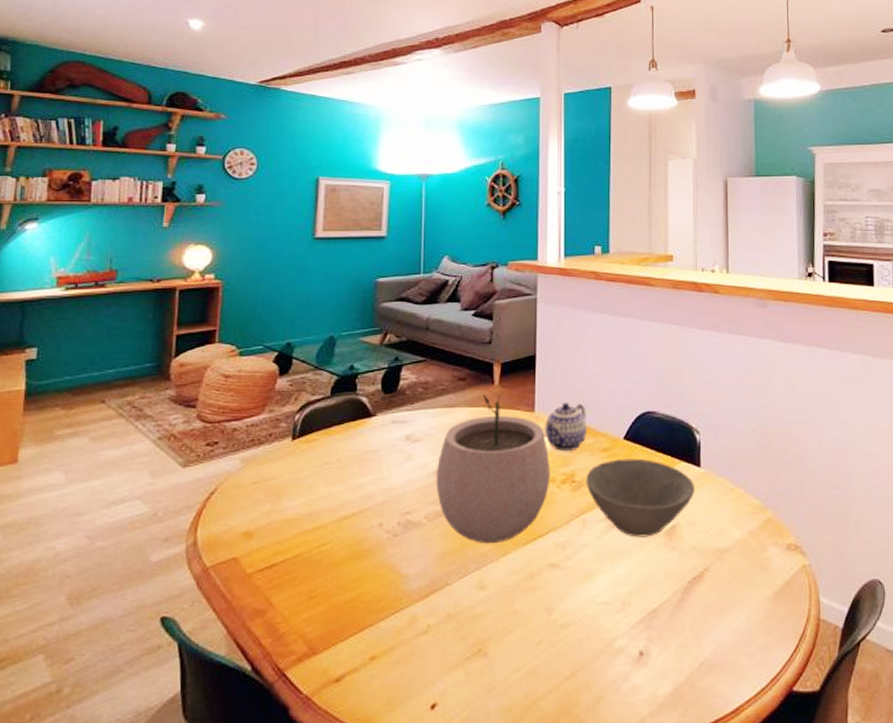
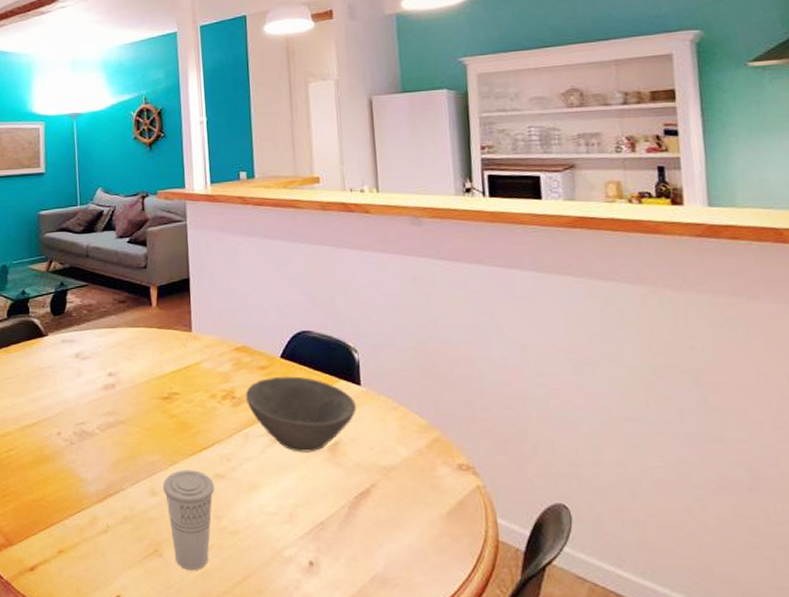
plant pot: present [436,391,550,544] -> none [104,313,211,454]
cup: none [493,560,548,670] -> present [163,470,215,571]
teapot: present [545,402,588,451] -> none [202,322,244,368]

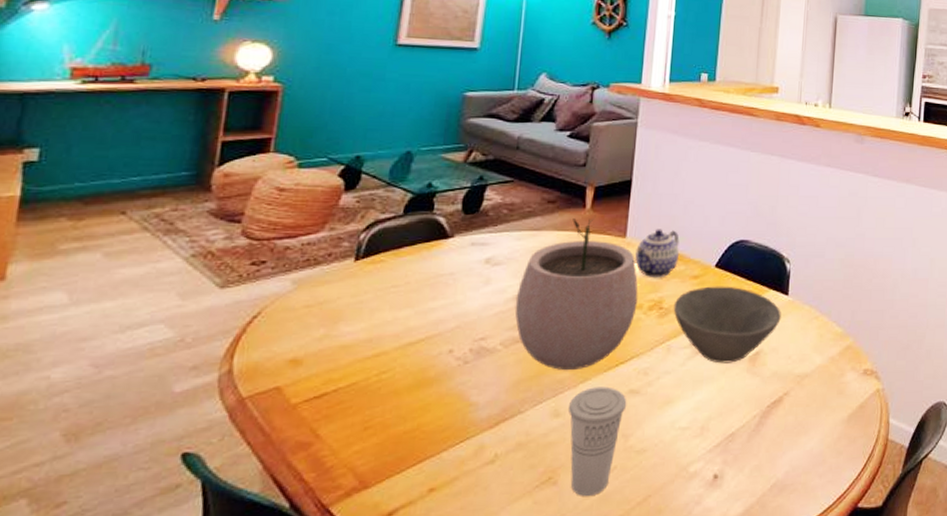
plant pot: none [104,313,211,454] -> present [514,216,638,371]
teapot: none [202,322,244,368] -> present [635,229,680,277]

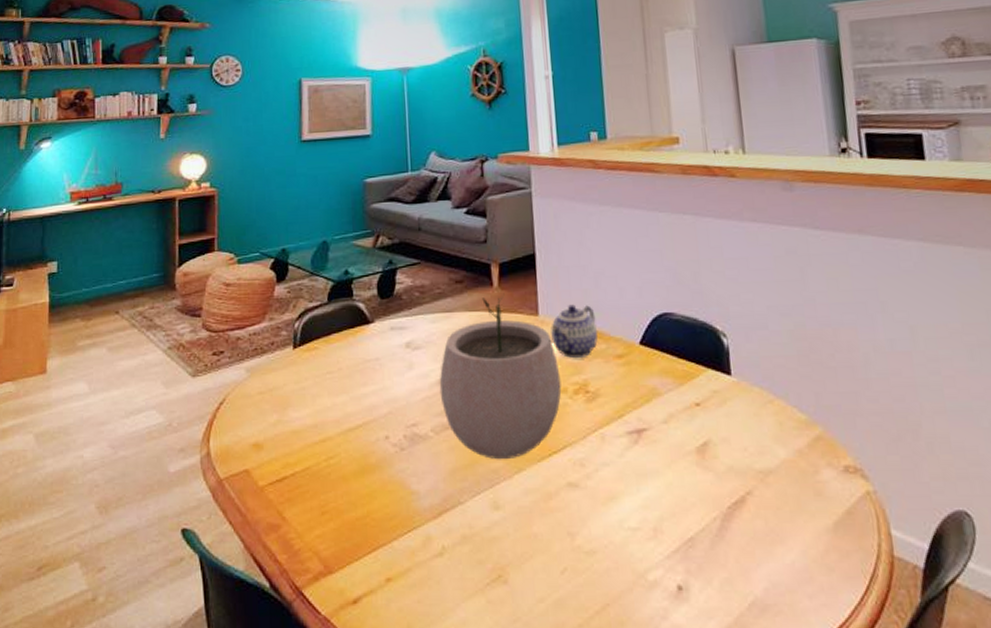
cup: present [569,386,627,497] -> none [507,478,568,600]
bowl: present [673,286,781,364] -> none [600,365,727,455]

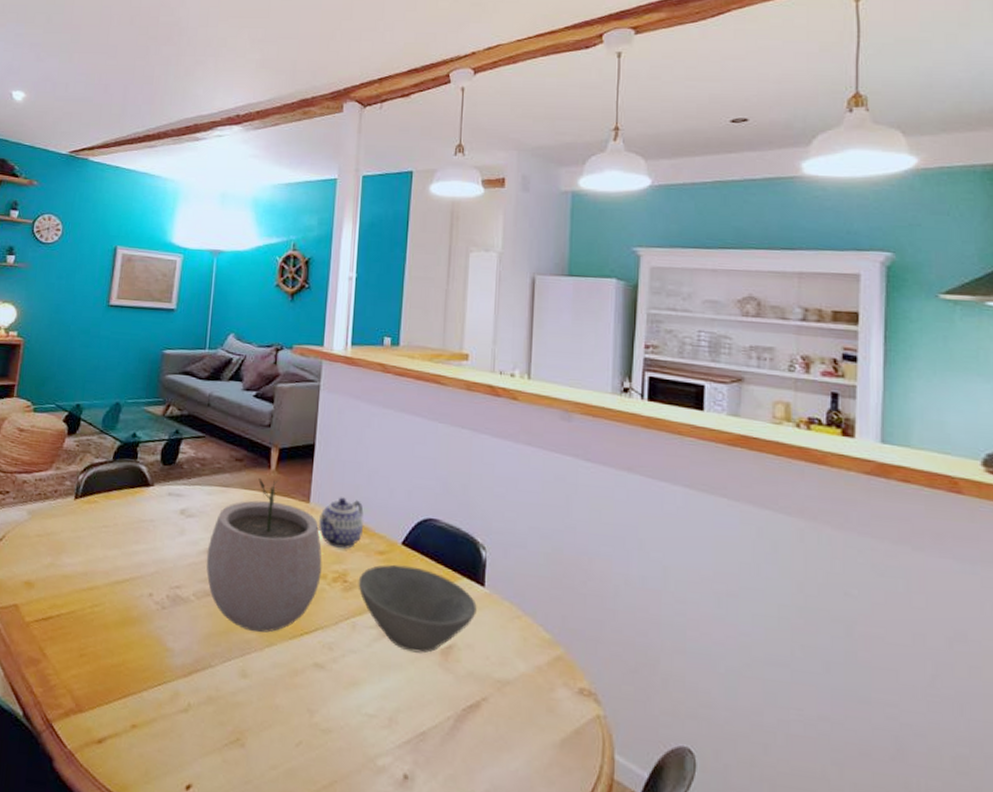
bowl: none [600,365,727,455] -> present [358,564,477,653]

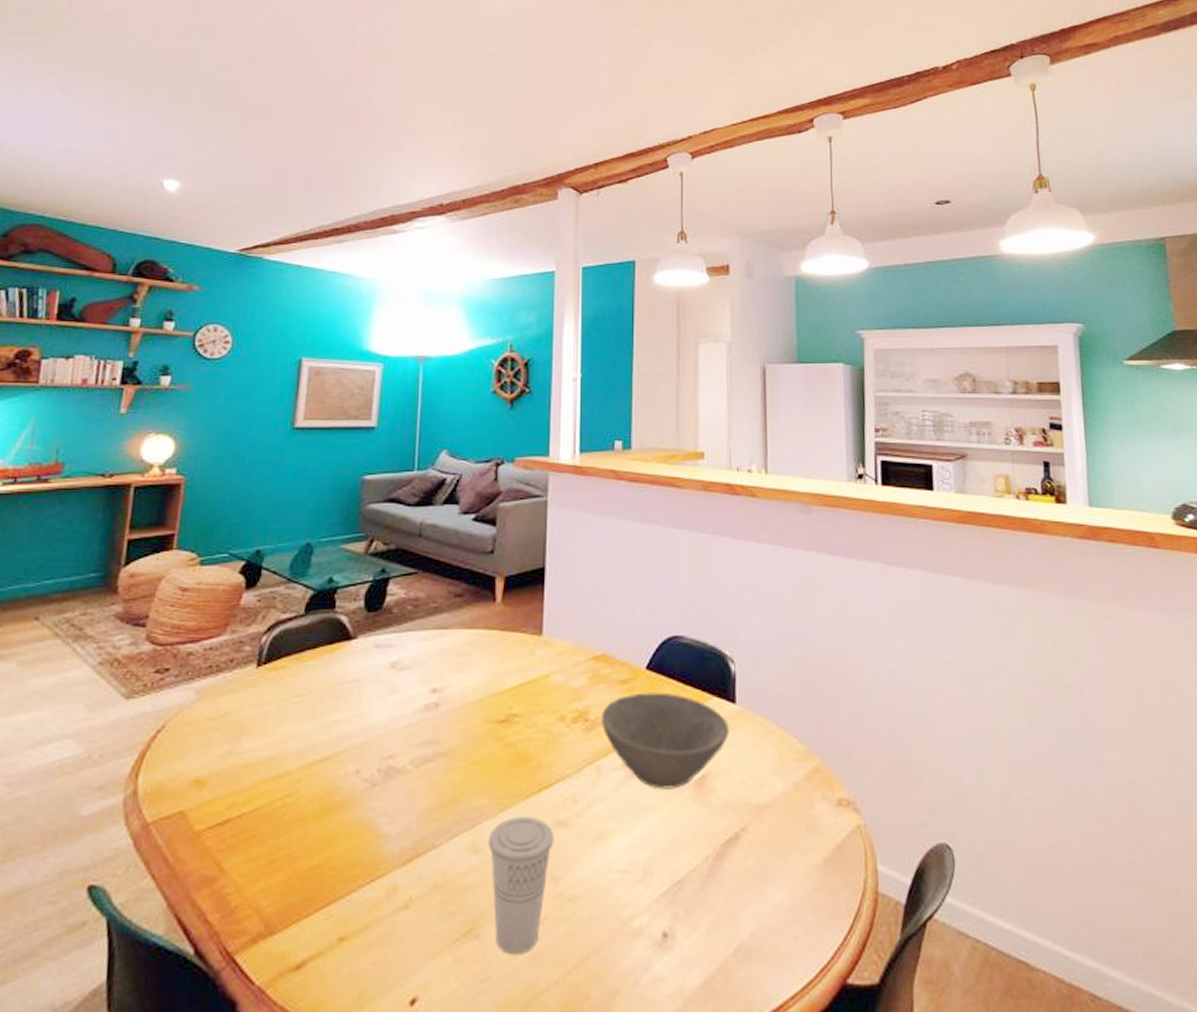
plant pot: present [206,478,322,633] -> none [424,610,560,797]
cup: none [255,653,312,768] -> present [489,816,555,955]
teapot: present [319,497,364,549] -> none [554,624,604,682]

